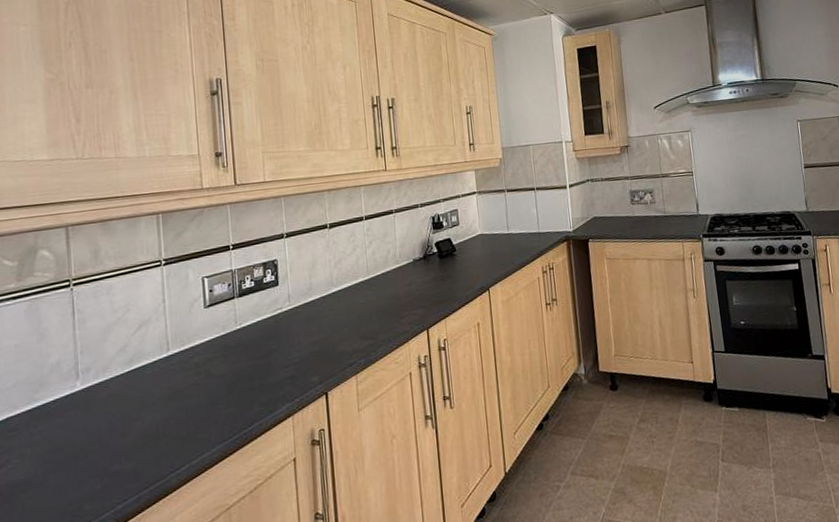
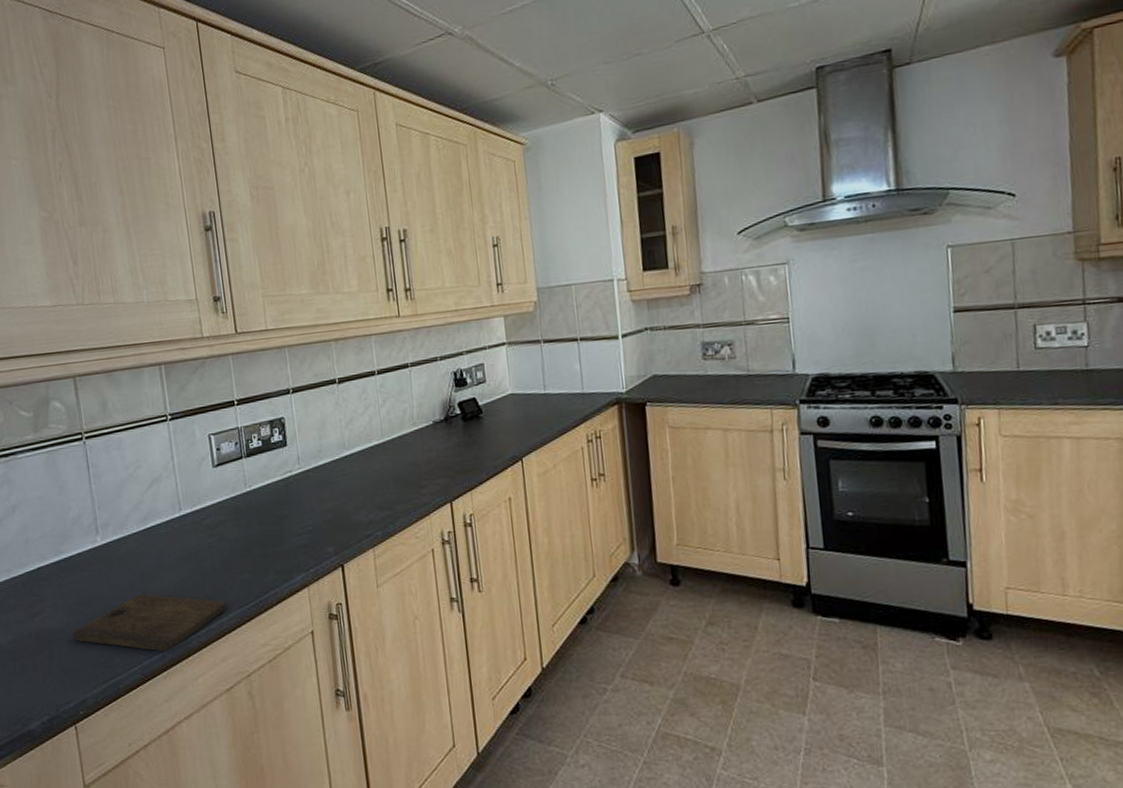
cutting board: none [39,436,209,494] -> present [72,594,226,652]

